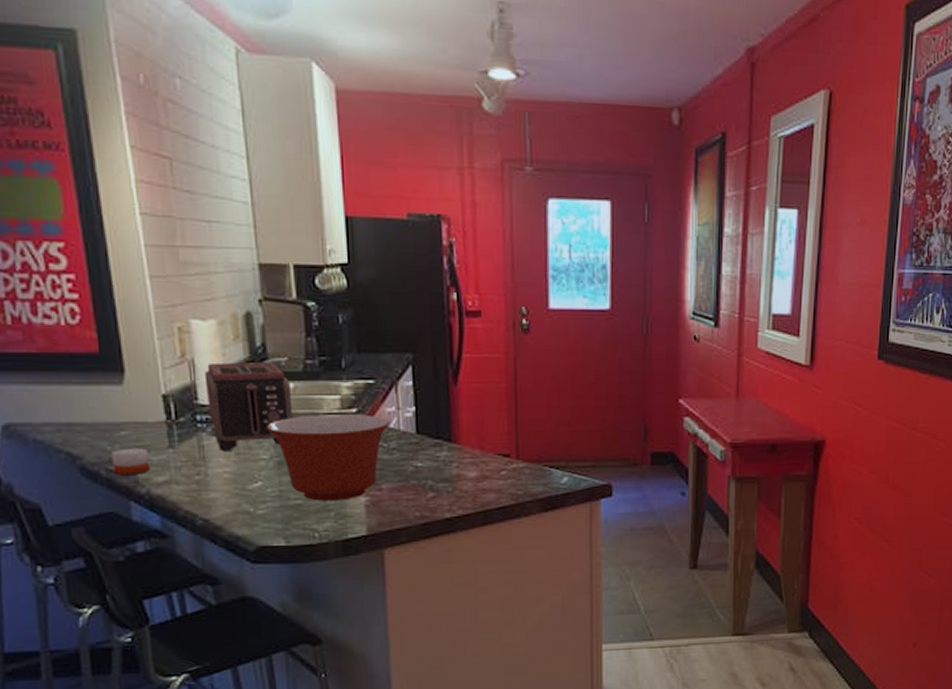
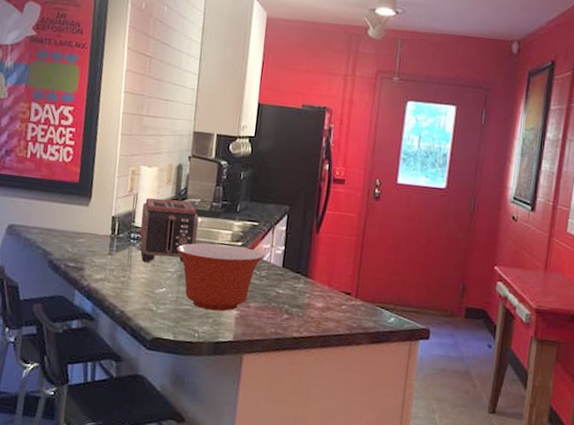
candle: present [111,448,151,474] -> none [69,251,94,271]

